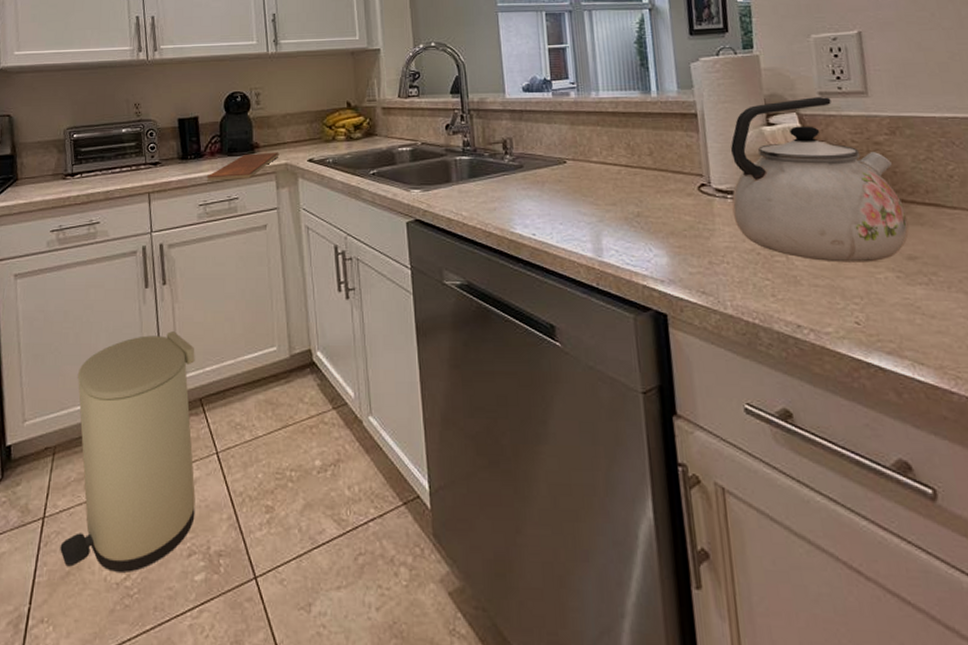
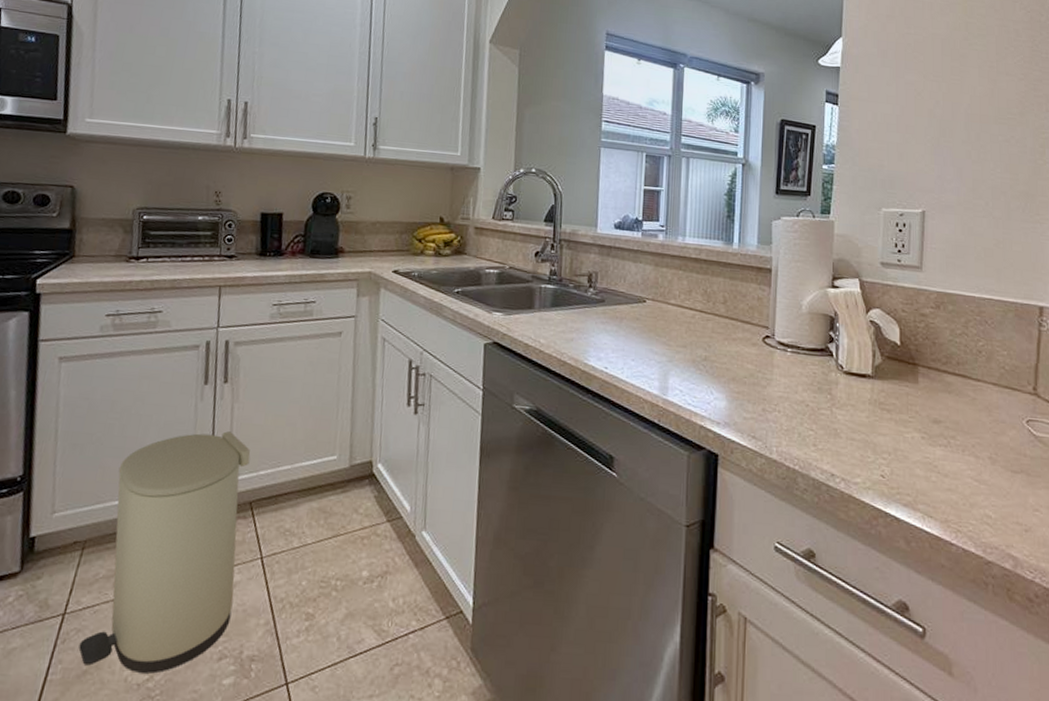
chopping board: present [206,152,279,181] -> none [284,257,364,283]
kettle: present [730,97,909,263] -> none [790,266,938,423]

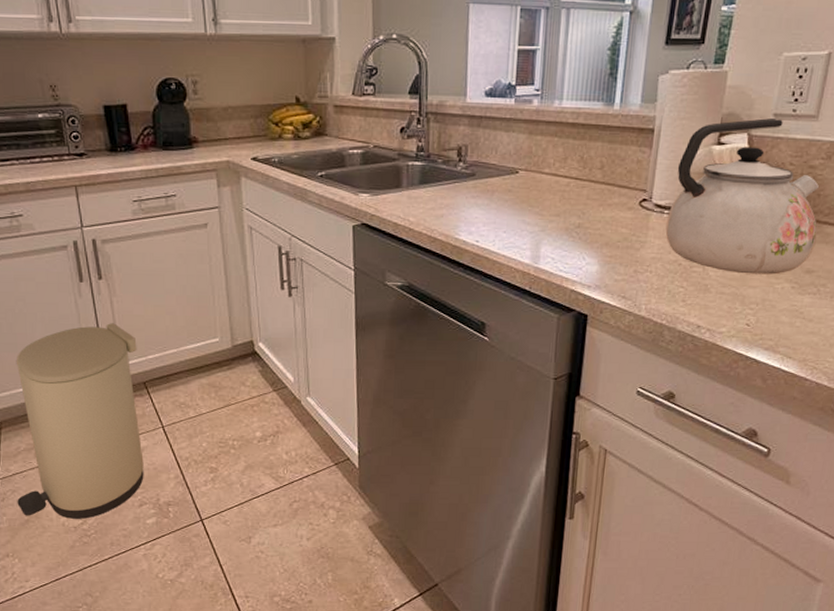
kettle: none [790,266,938,423] -> present [665,118,820,275]

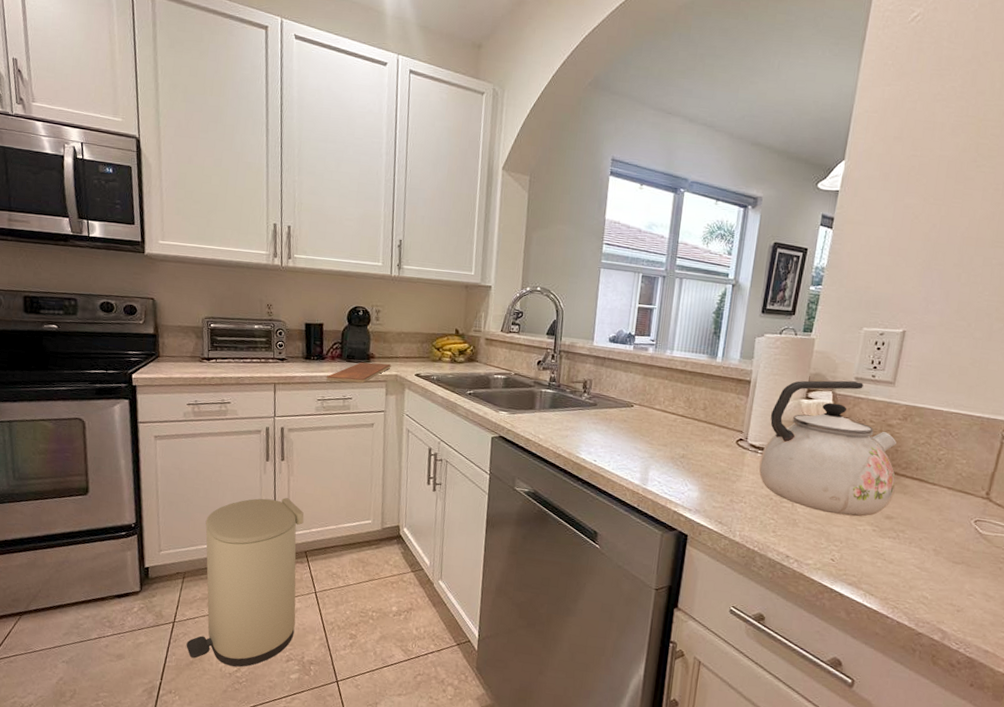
chopping board: none [139,148,220,177] -> present [326,362,392,384]

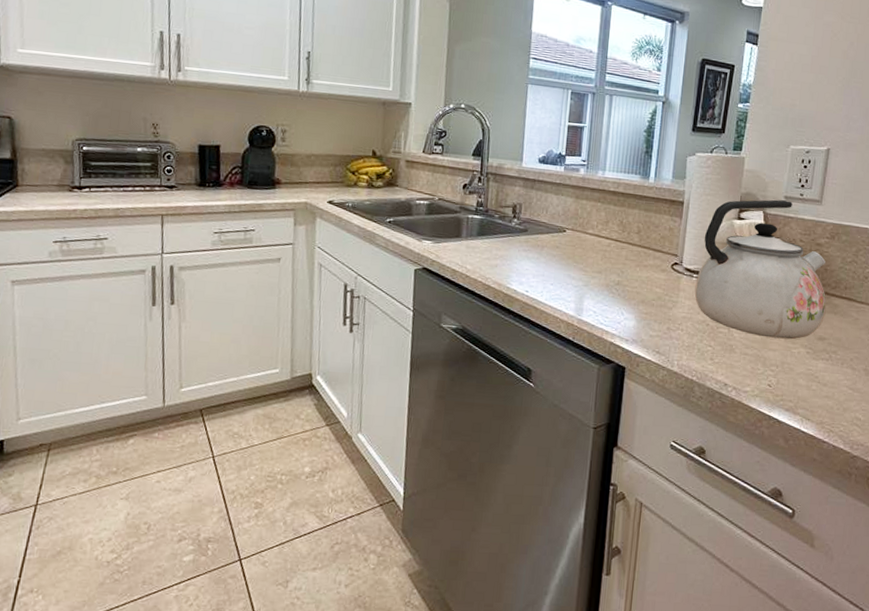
pedal bin: present [186,498,304,667] -> none [52,348,199,553]
chopping board: present [326,362,392,384] -> none [223,188,300,213]

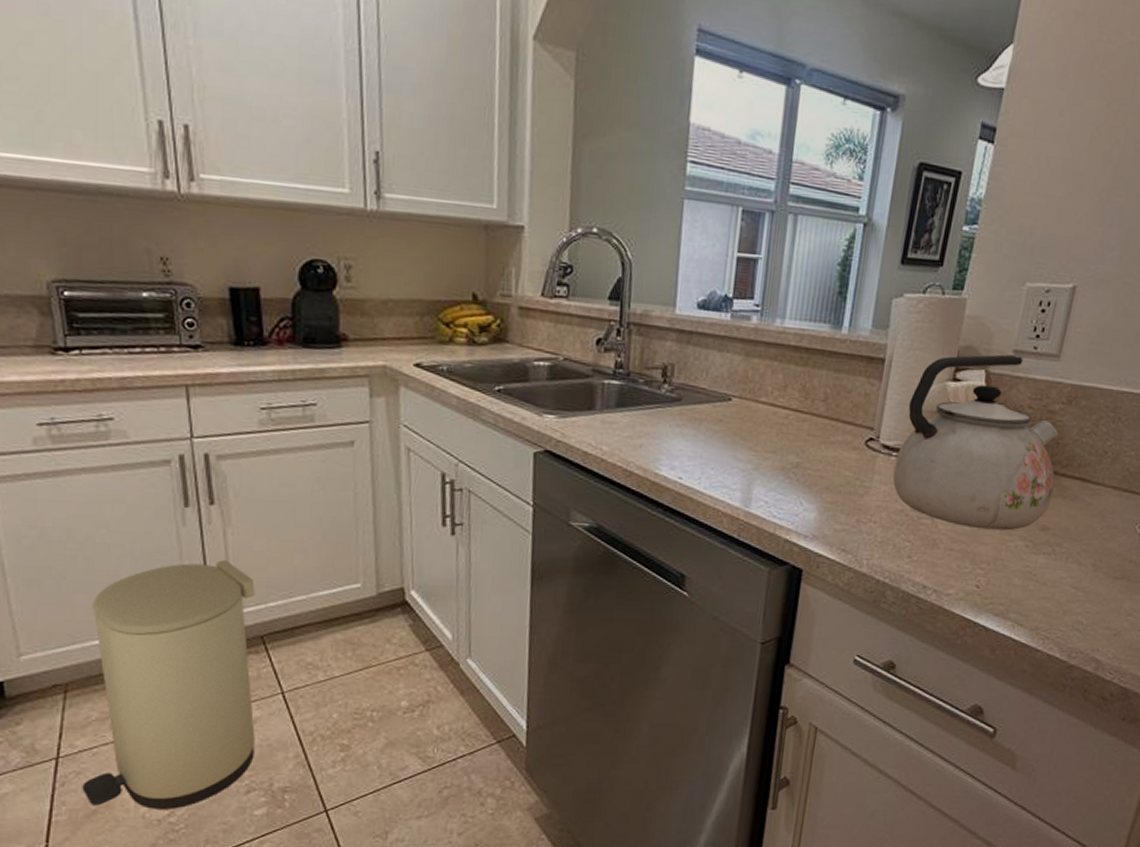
pedal bin: none [52,348,199,553] -> present [82,560,255,809]

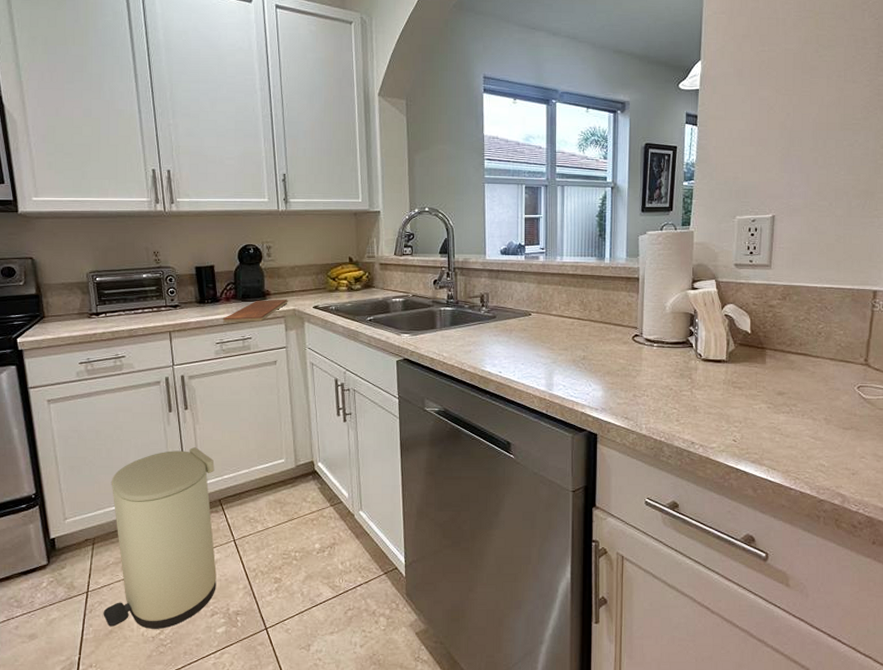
chopping board: none [271,347,376,381] -> present [222,299,288,323]
kettle: present [892,354,1059,531] -> none [656,268,783,397]

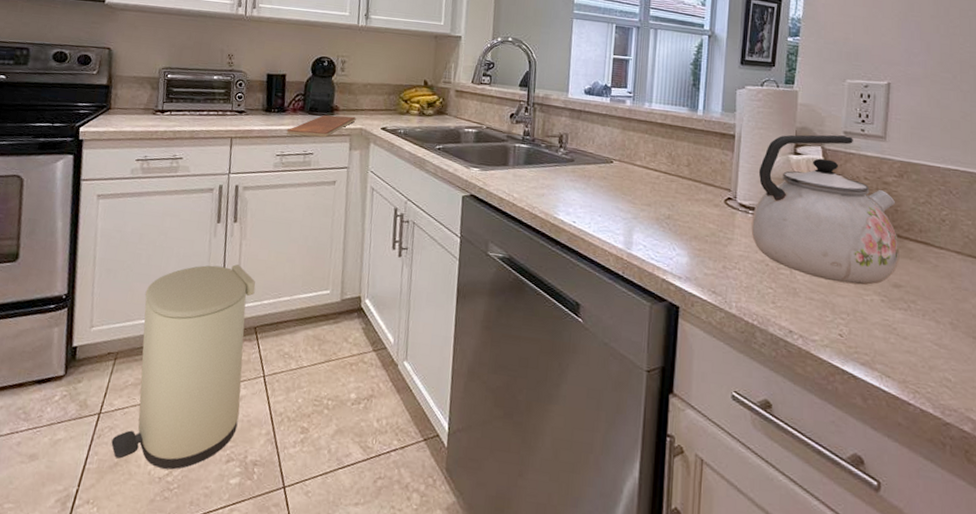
kettle: none [656,268,783,397] -> present [751,134,900,285]

